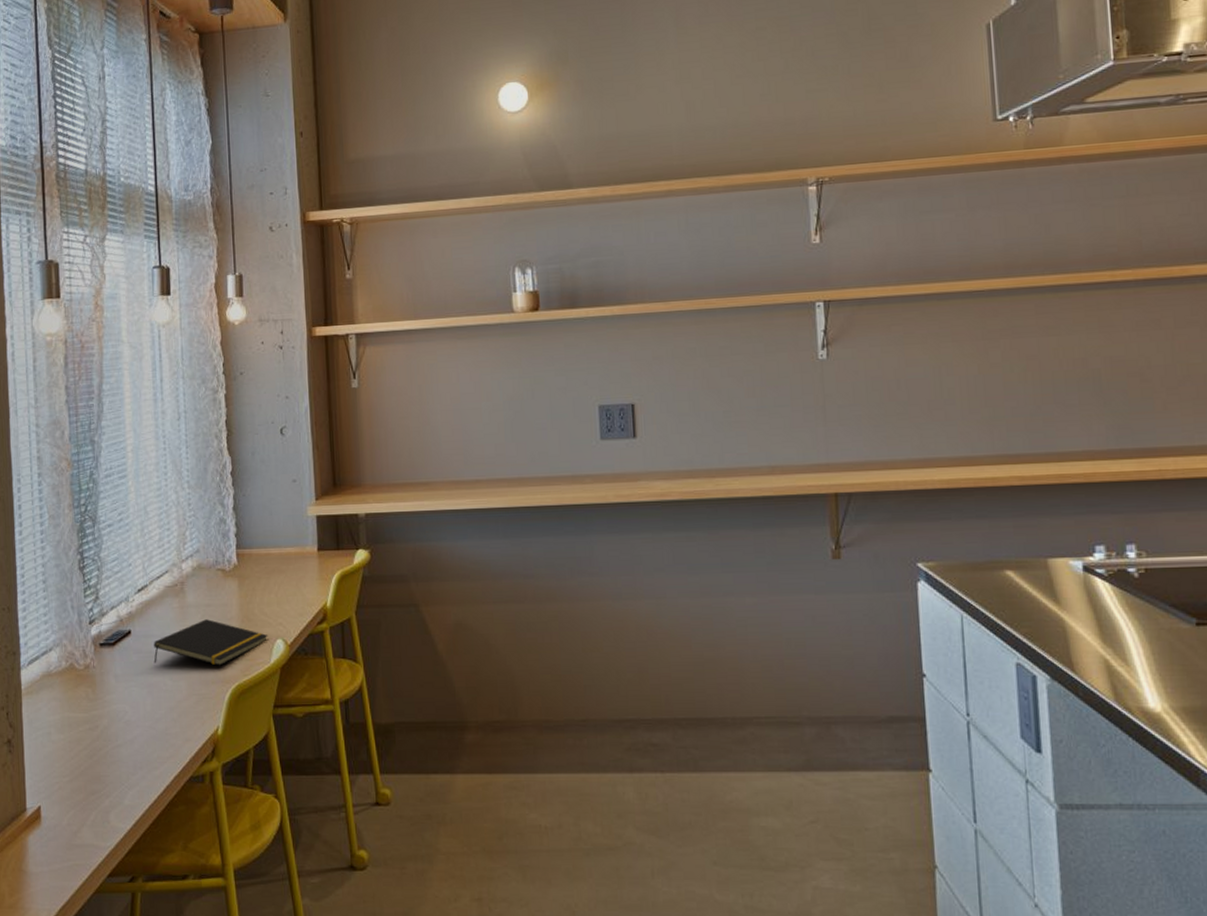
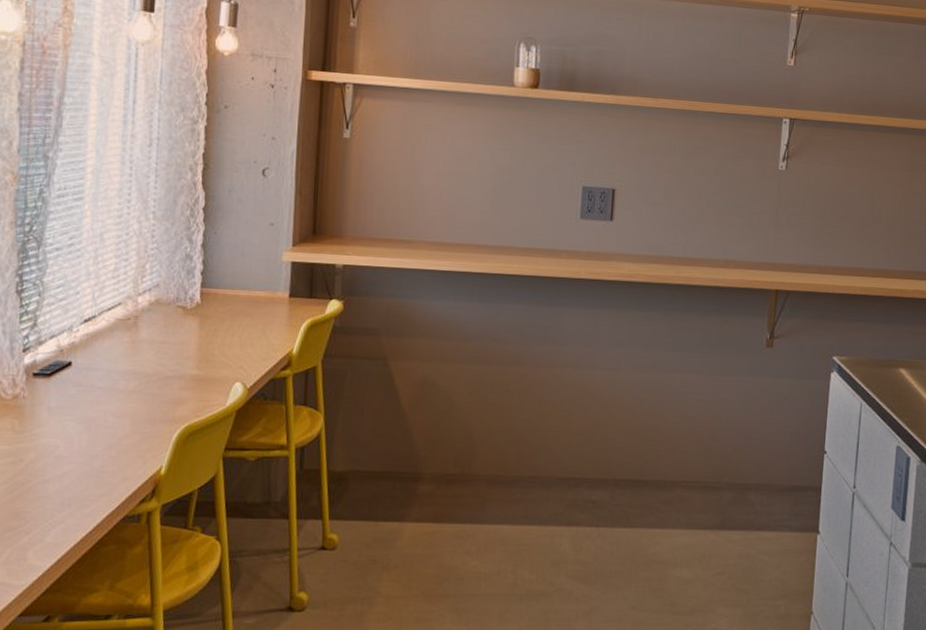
notepad: present [153,619,268,666] -> none [95,356,227,405]

